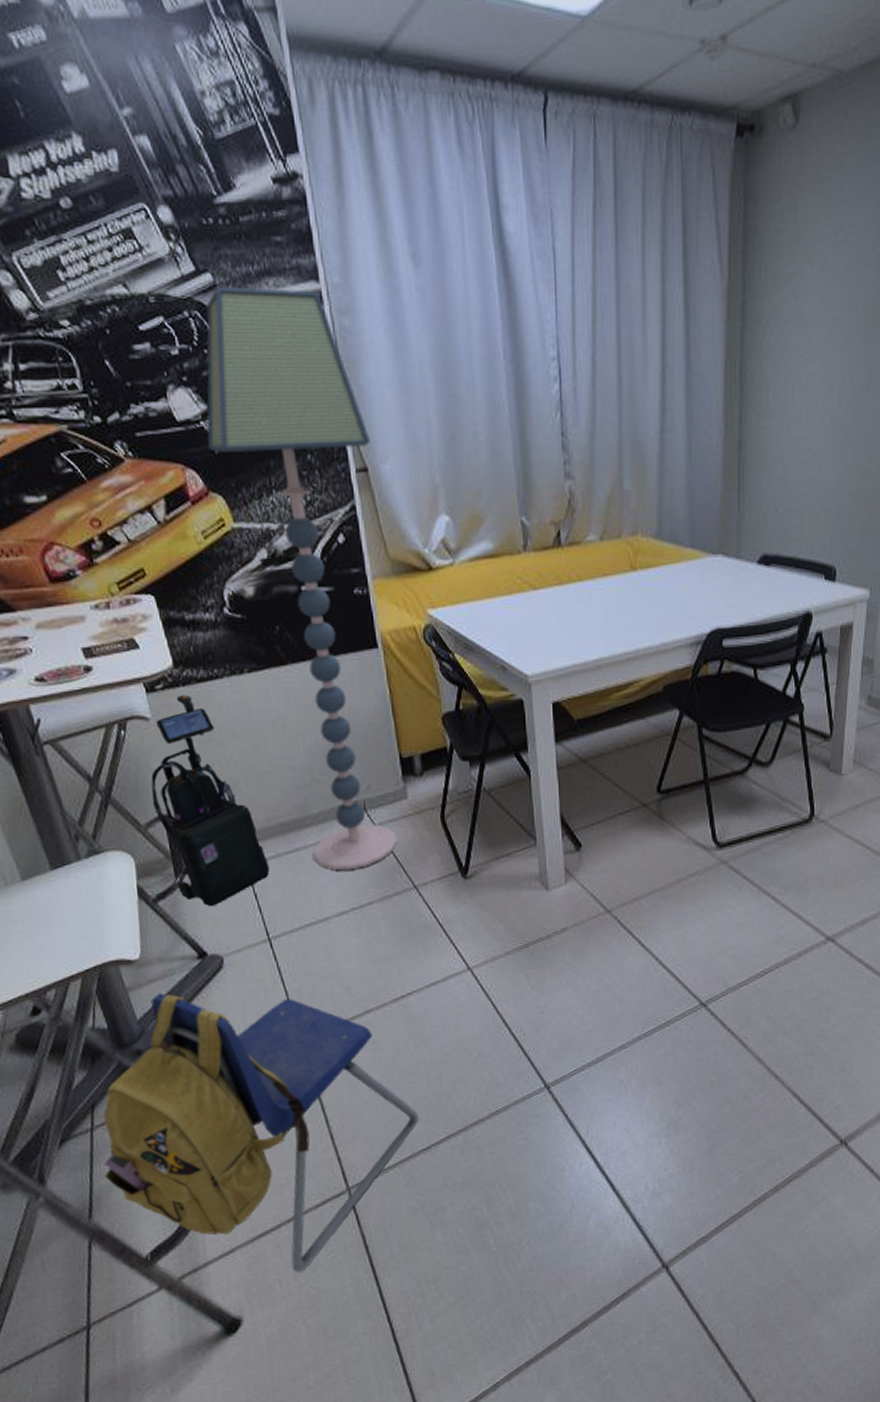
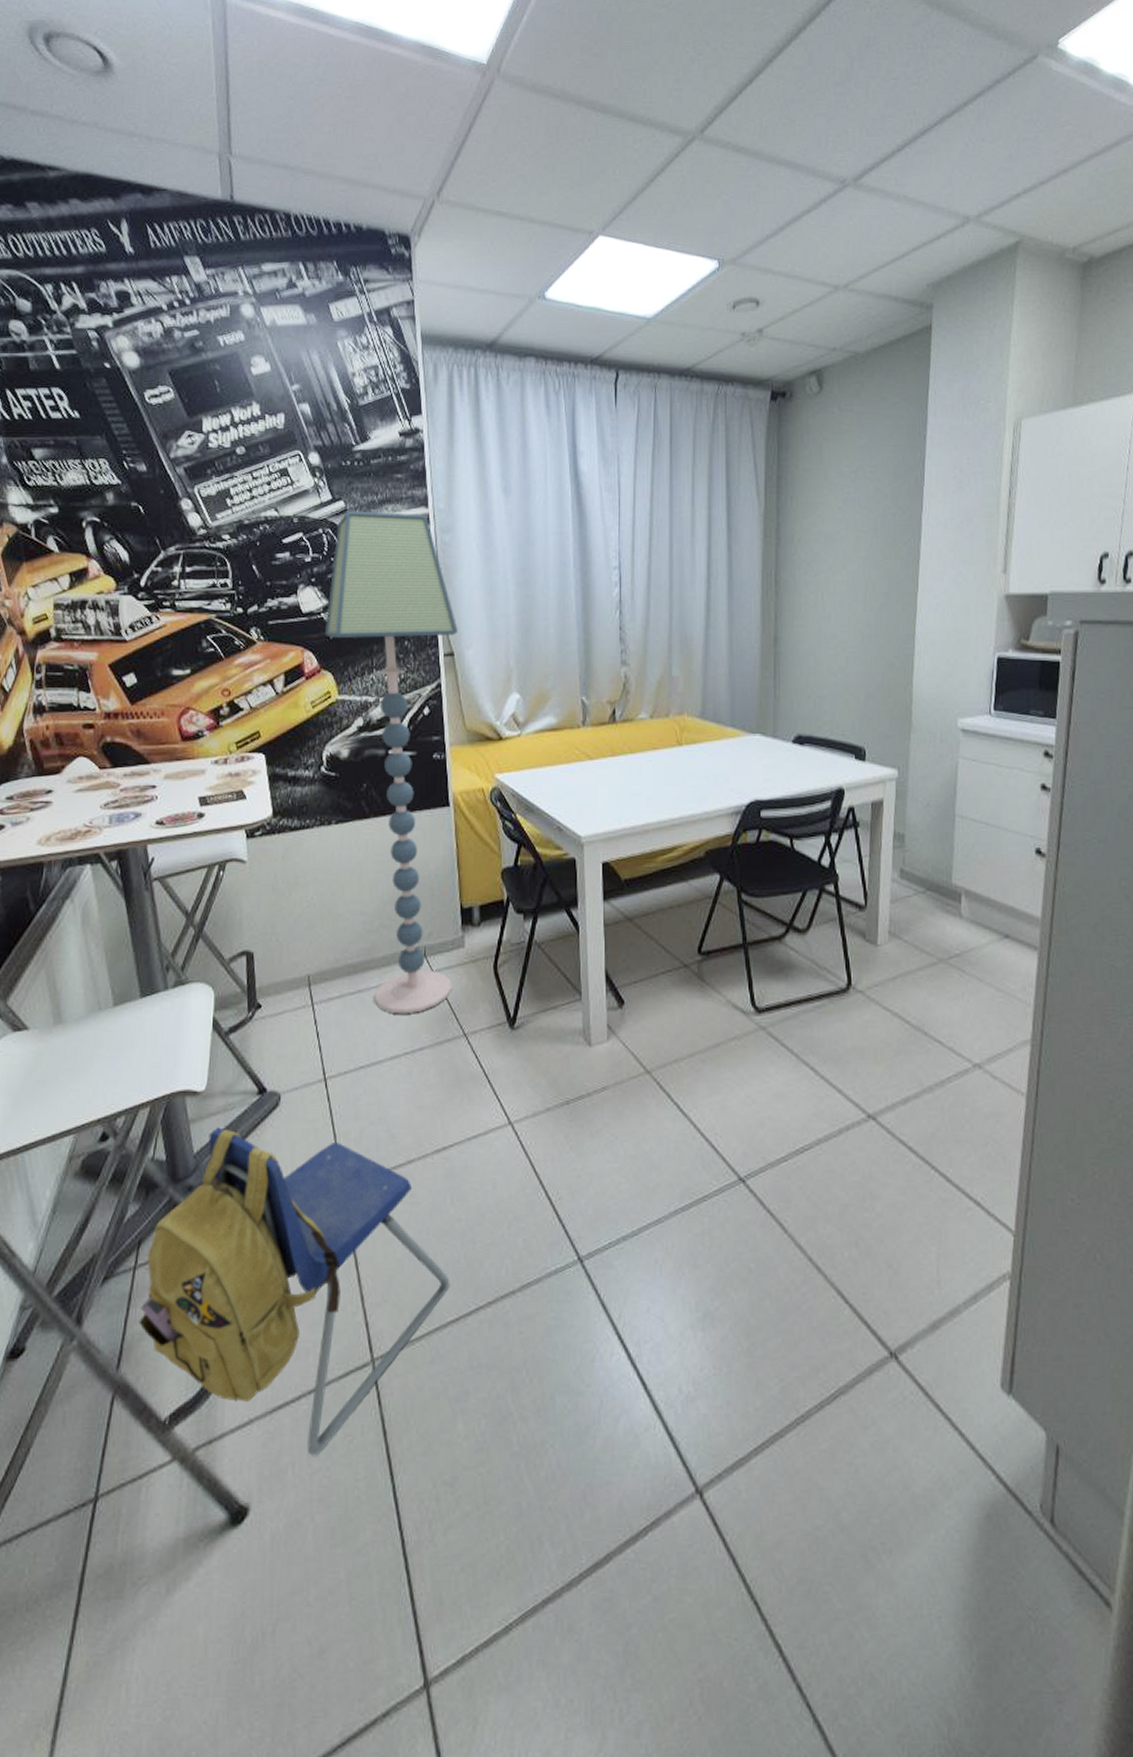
vacuum cleaner: present [151,694,270,907] -> none [237,841,334,1043]

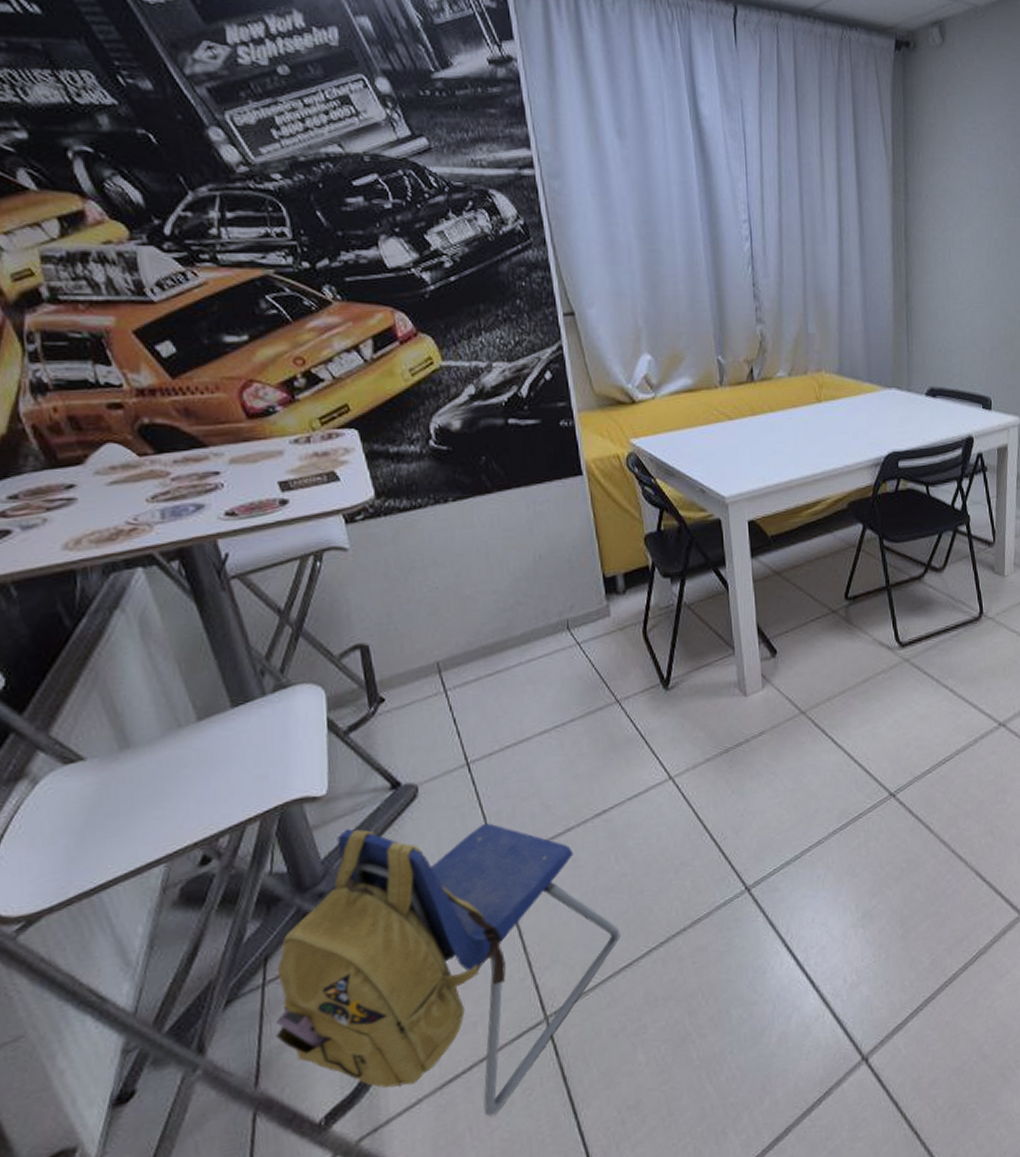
floor lamp: present [324,511,458,1014] -> none [417,149,600,690]

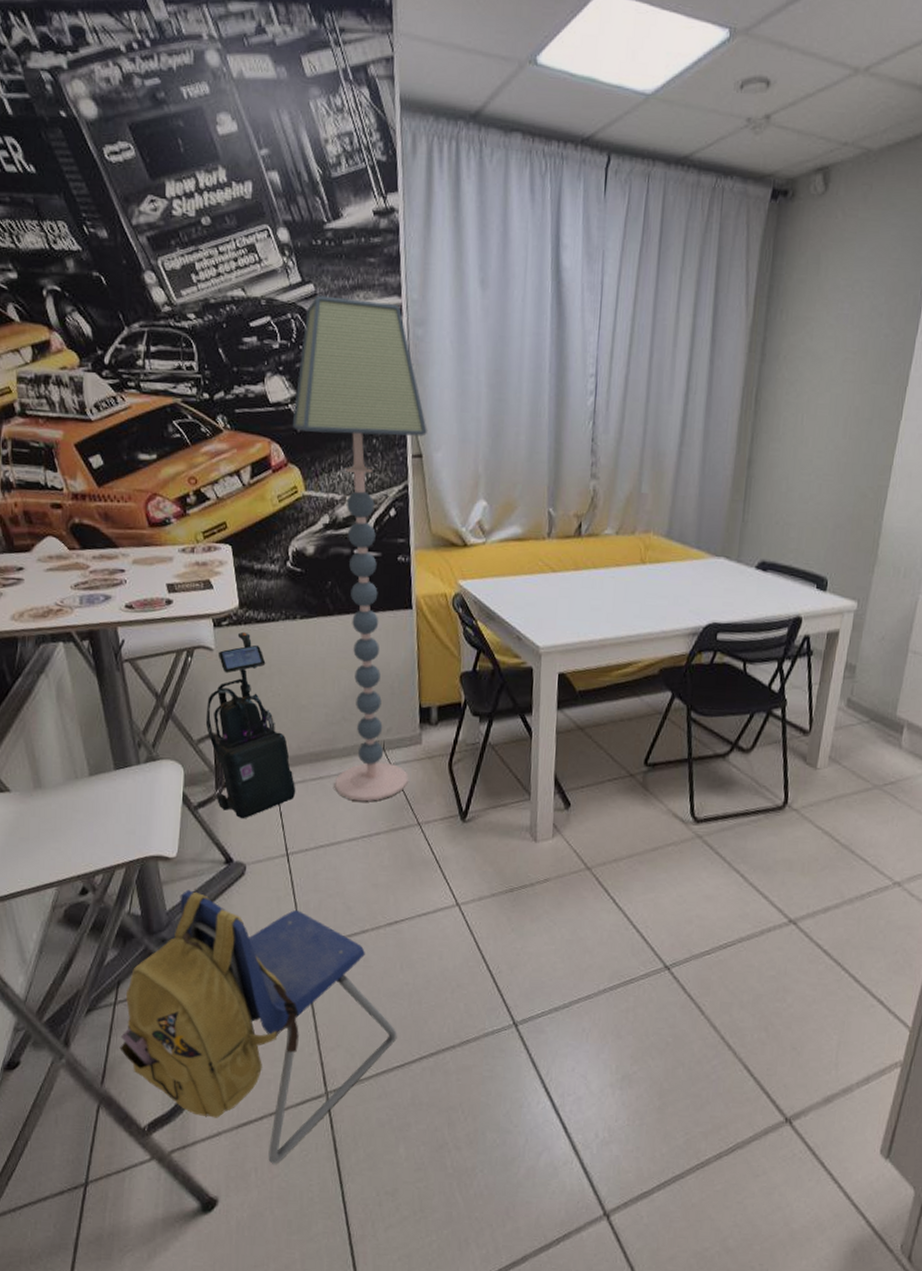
vacuum cleaner: none [347,524,470,735] -> present [205,631,296,819]
floor lamp: none [417,149,600,690] -> present [292,295,427,802]

